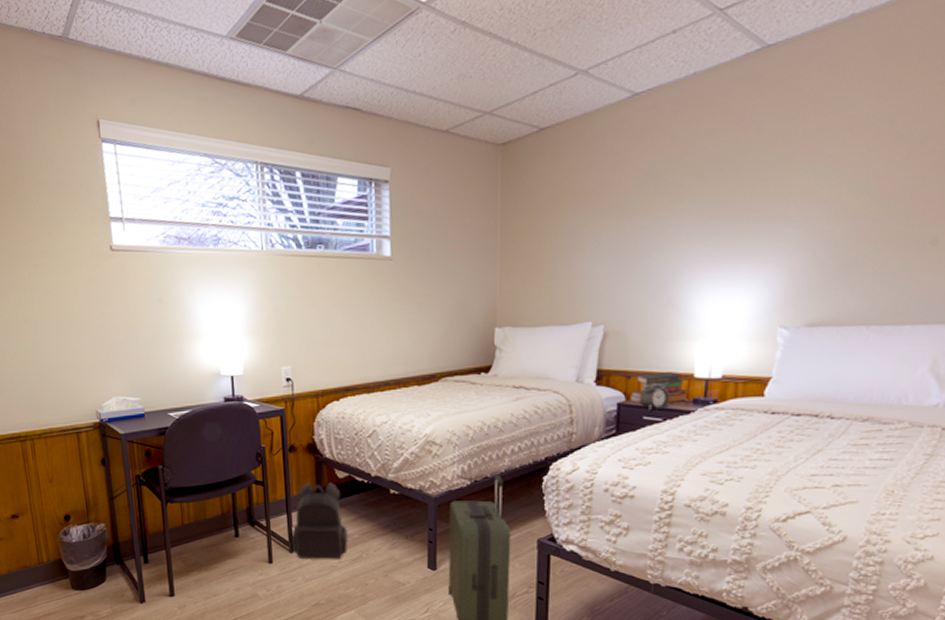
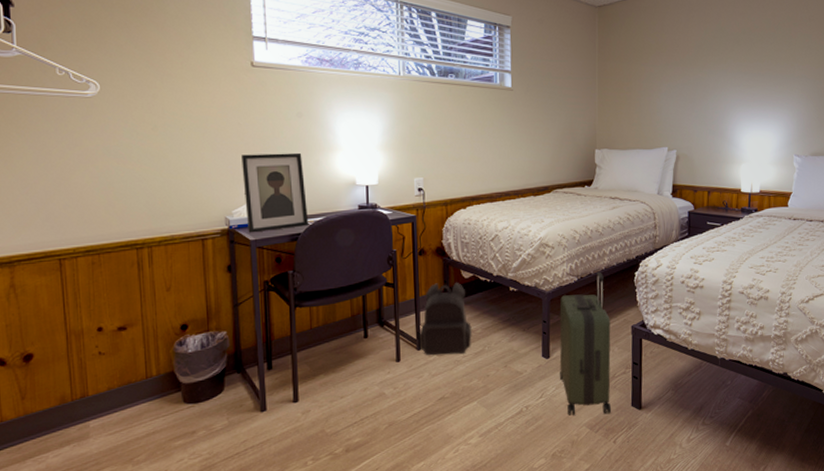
picture frame: none [107,342,175,427] -> present [241,152,308,233]
books: present [631,372,688,404] -> none [698,187,738,212]
alarm clock: present [639,383,670,411] -> none [703,196,725,218]

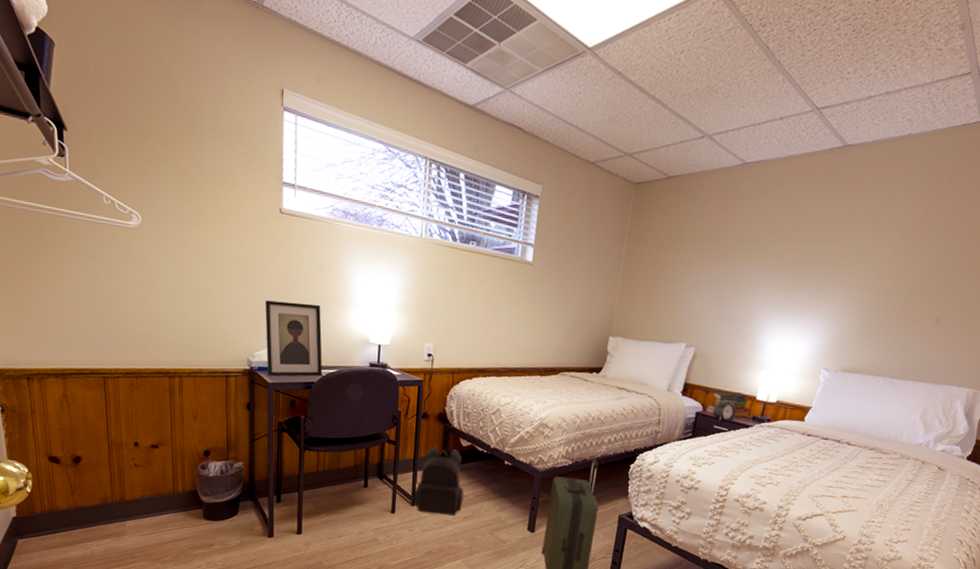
books: none [698,187,738,212] -> present [706,392,750,417]
alarm clock: none [703,196,725,218] -> present [713,400,736,422]

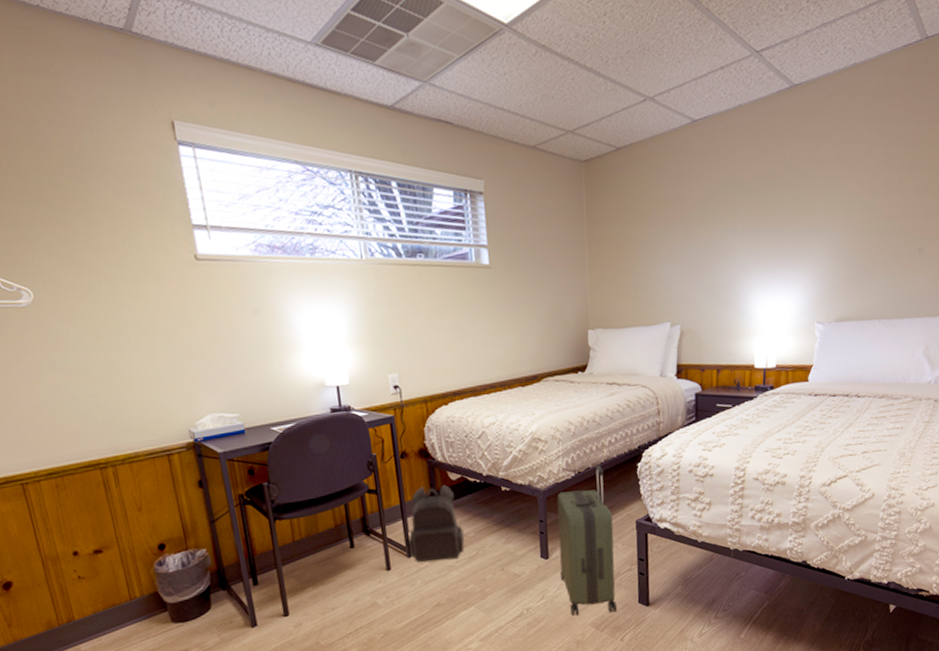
picture frame: present [265,300,322,377] -> none [197,354,278,445]
books: present [706,392,750,417] -> none [706,364,751,393]
alarm clock: present [713,400,736,422] -> none [712,374,737,399]

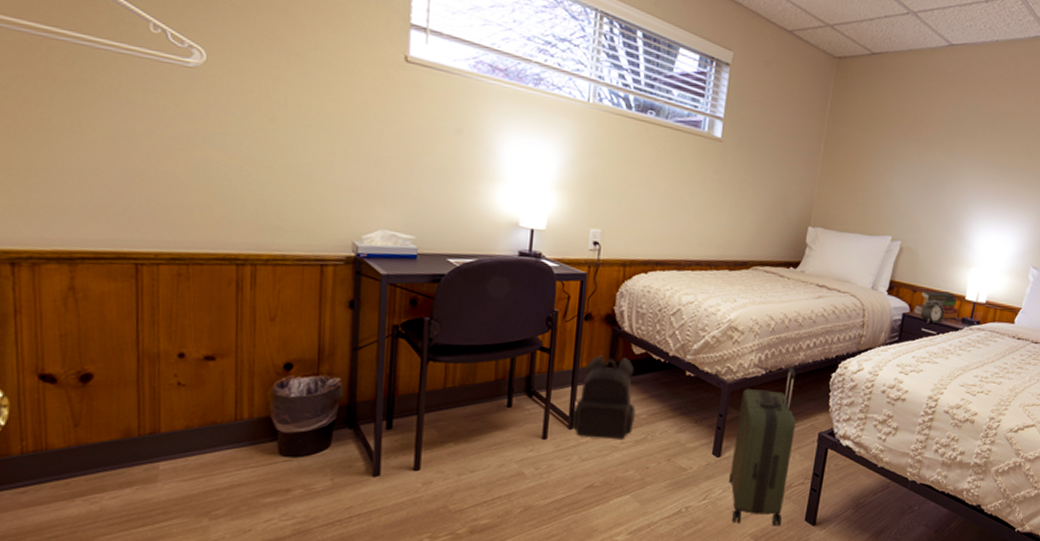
books: none [706,364,751,393] -> present [914,291,959,319]
alarm clock: none [712,374,737,399] -> present [920,300,945,324]

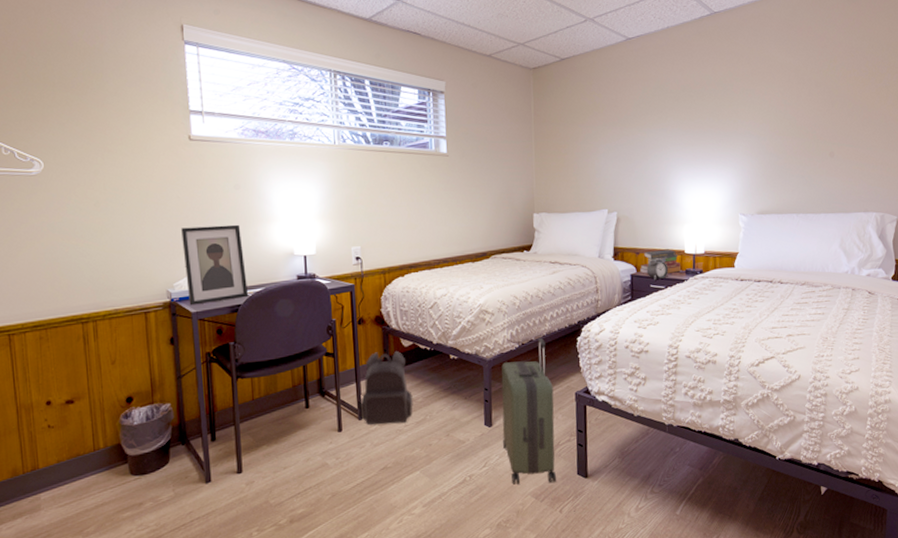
picture frame: none [378,169,457,267] -> present [181,224,248,306]

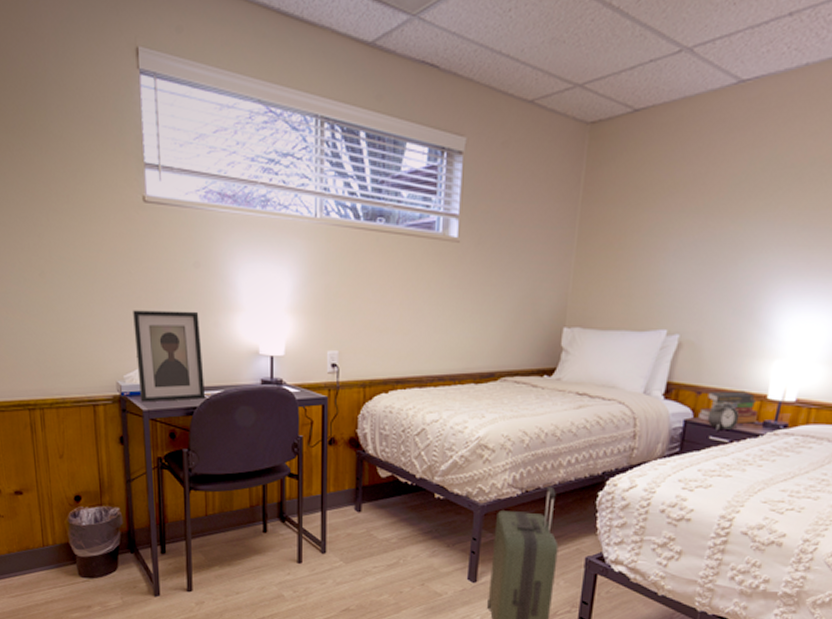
backpack: present [360,350,413,425] -> none [324,479,386,564]

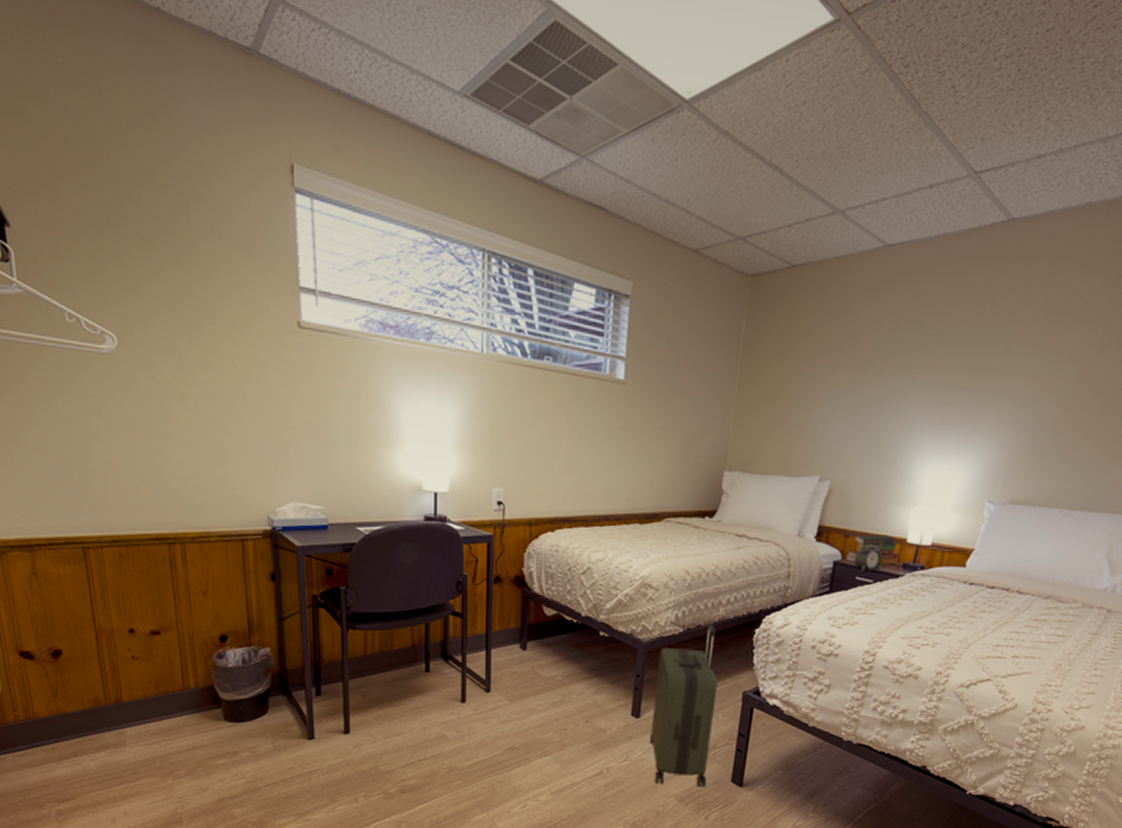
picture frame: present [133,310,205,403] -> none [286,441,364,538]

